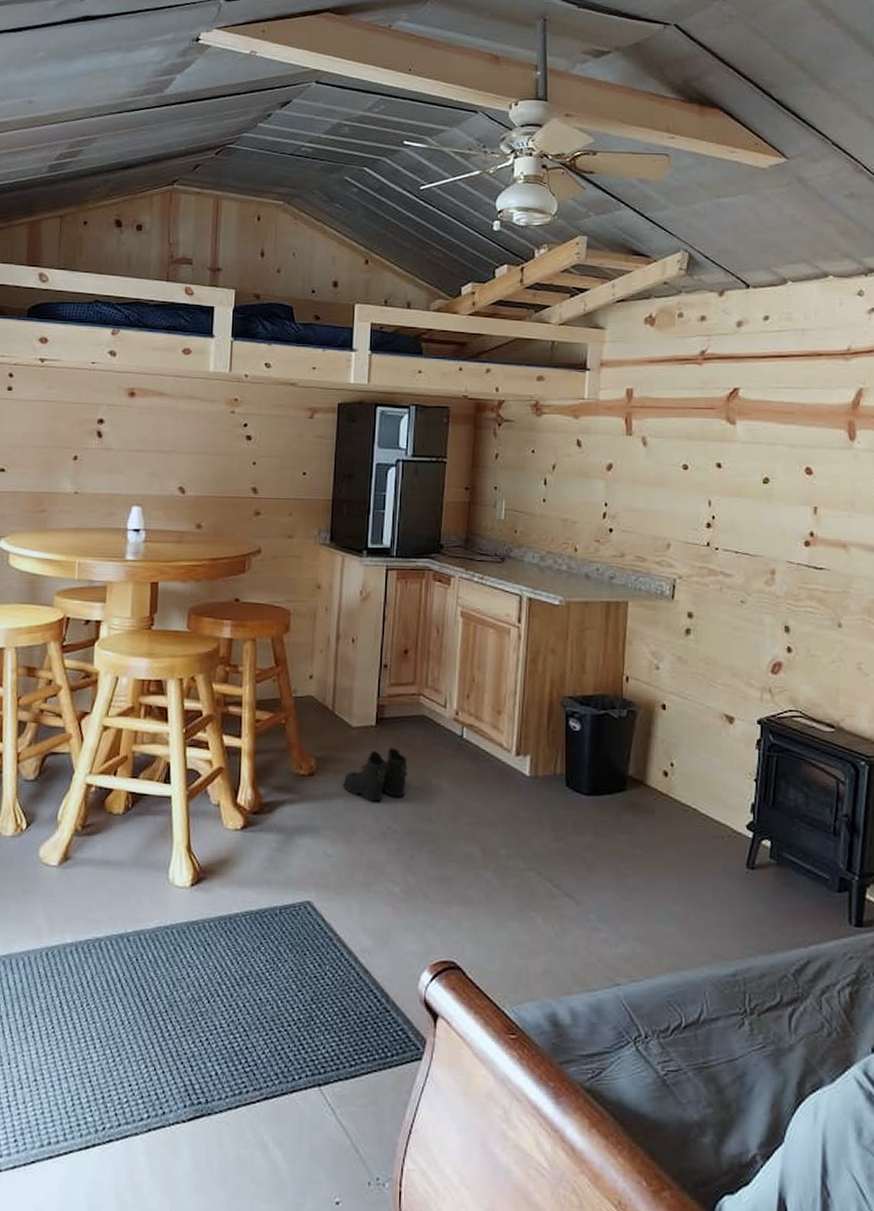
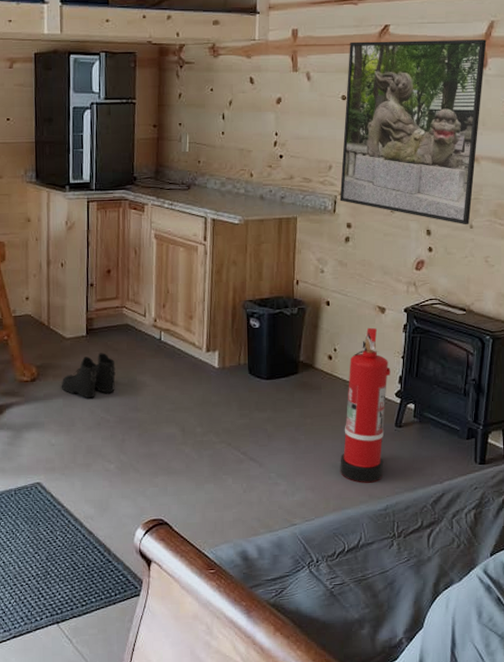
fire extinguisher: none [676,740,741,939] -> present [340,327,391,483]
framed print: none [679,405,854,622] -> present [339,39,487,224]

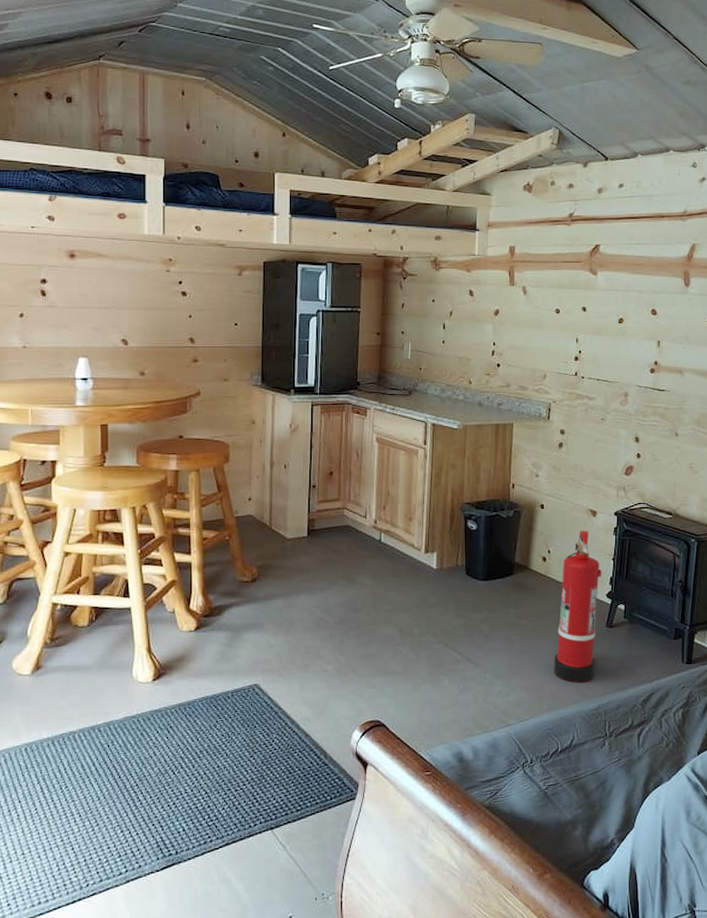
boots: present [61,353,116,399] -> none [281,553,336,599]
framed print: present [339,39,487,224] -> none [553,259,689,432]

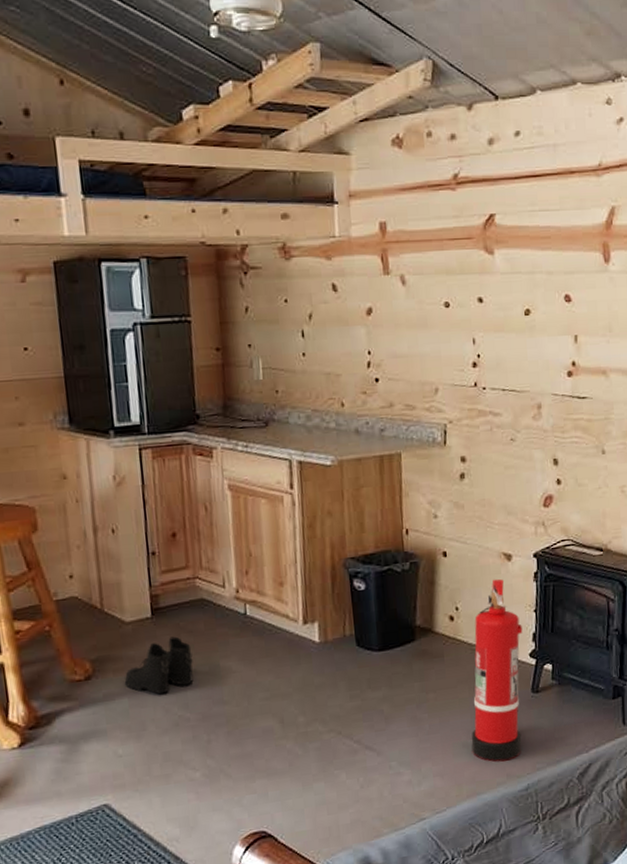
boots: none [281,553,336,599] -> present [124,636,194,695]

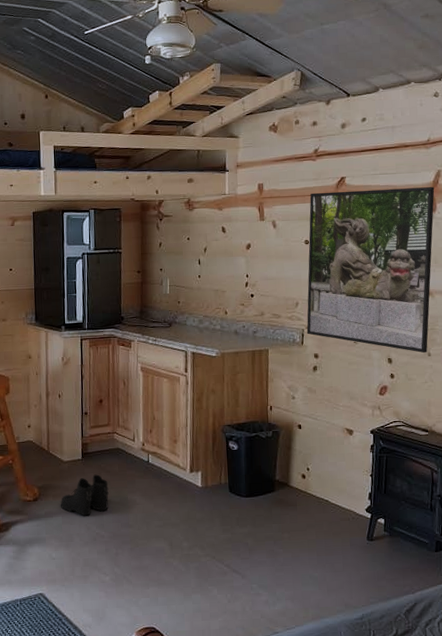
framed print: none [449,229,608,450] -> present [306,187,435,353]
fire extinguisher: present [471,578,523,762] -> none [317,448,361,594]

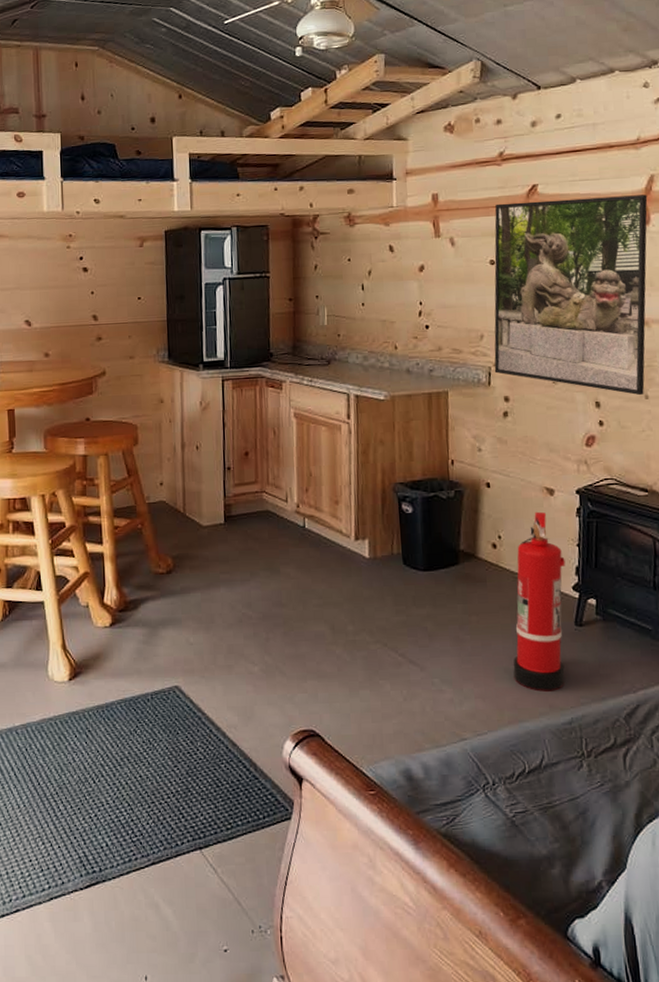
boots: present [60,474,109,516] -> none [198,542,257,592]
fire extinguisher: none [317,448,361,594] -> present [513,511,566,692]

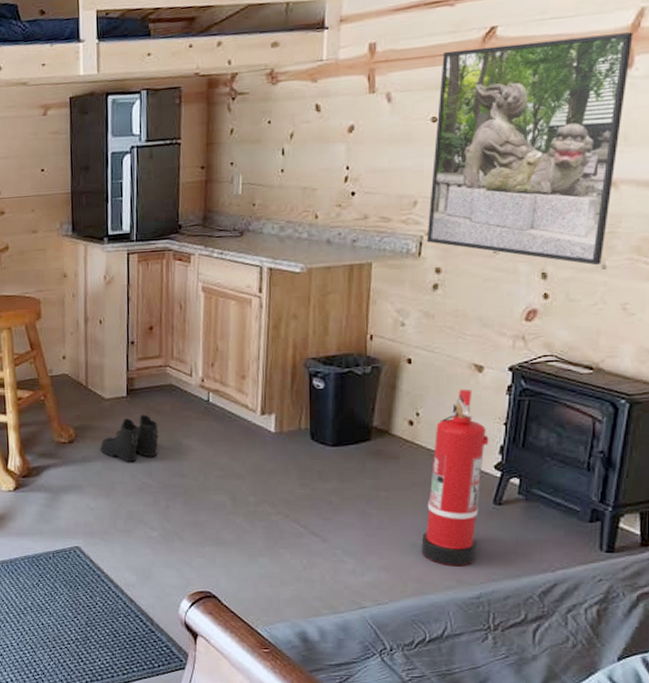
boots: none [198,542,257,592] -> present [100,414,159,462]

